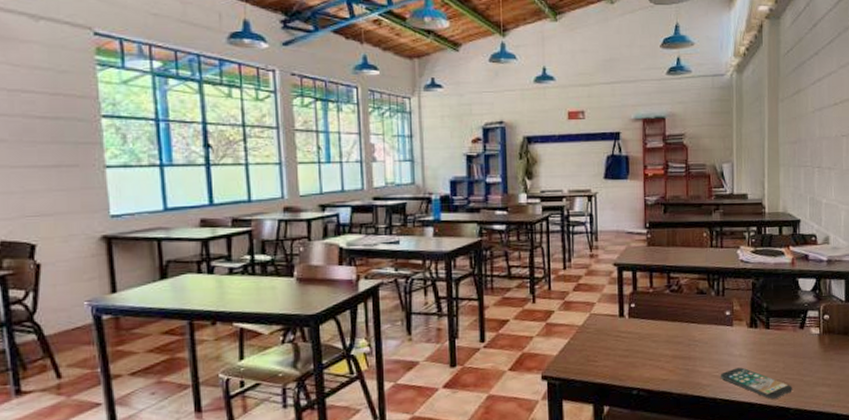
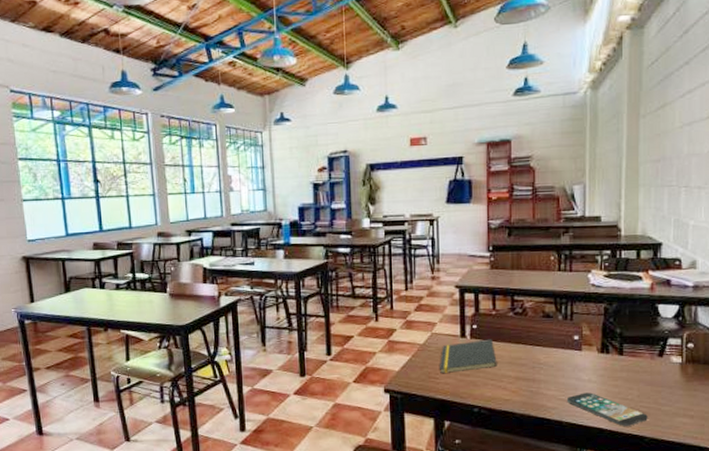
notepad: none [598,317,655,357] -> present [439,339,497,374]

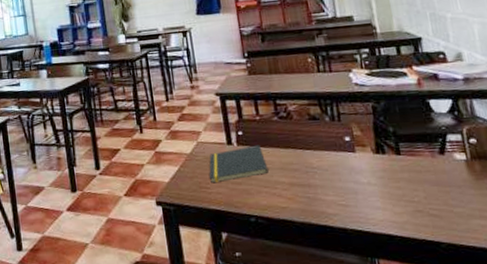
smartphone: present [566,392,648,426] -> none [347,196,441,231]

